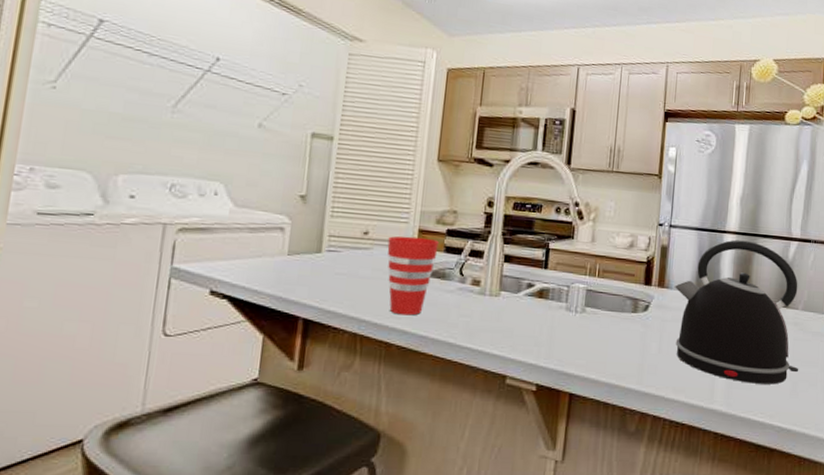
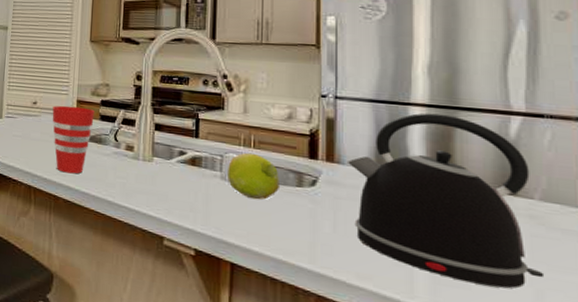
fruit: none [572,282,619,328] -> present [228,152,281,200]

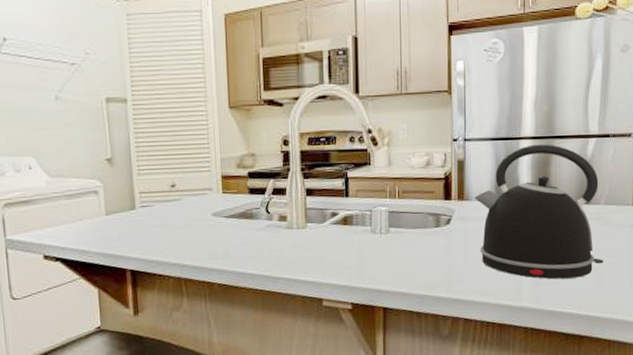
cup: present [52,105,95,174] -> none [194,182,243,256]
fruit: present [228,152,281,200] -> none [377,203,422,246]

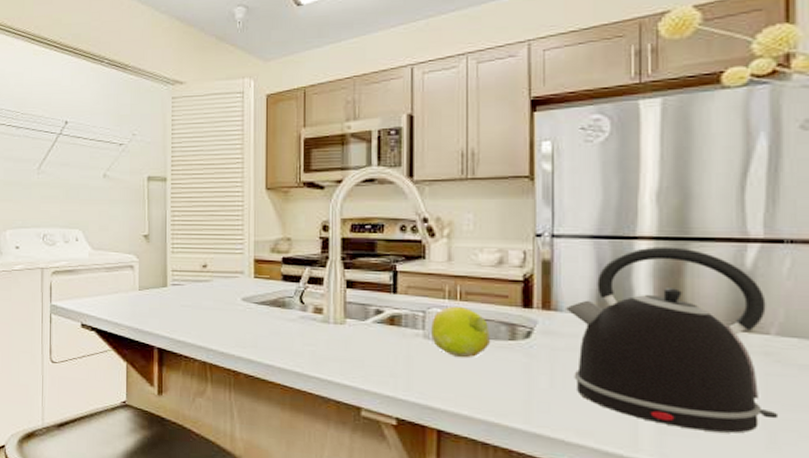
fruit: none [377,203,422,246] -> present [431,306,491,358]

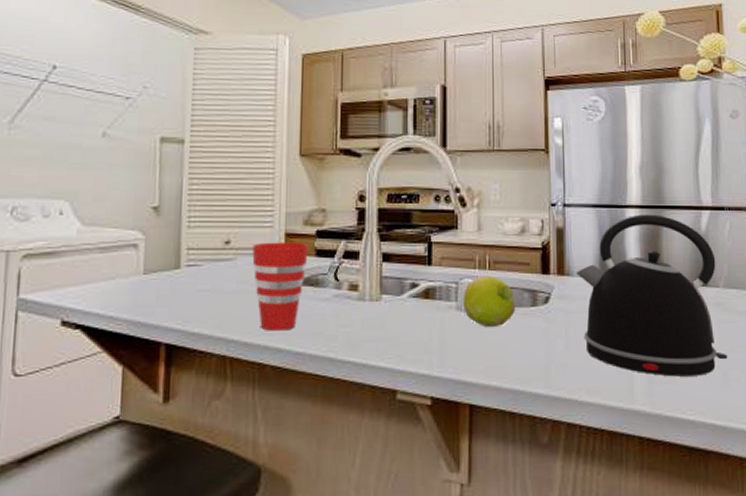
cup: none [226,266,275,345] -> present [252,242,308,331]

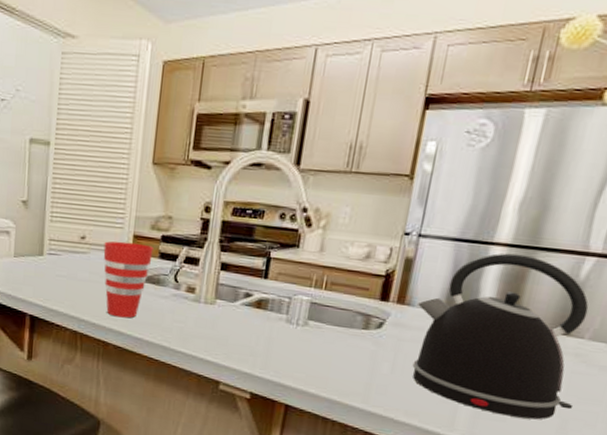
fruit: present [463,275,516,328] -> none [293,294,347,343]

